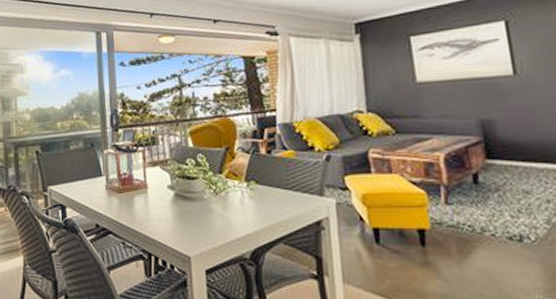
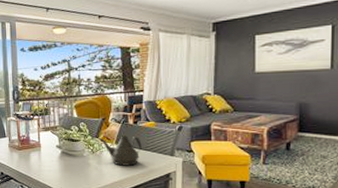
teapot: none [220,170,280,211] -> present [97,136,142,166]

